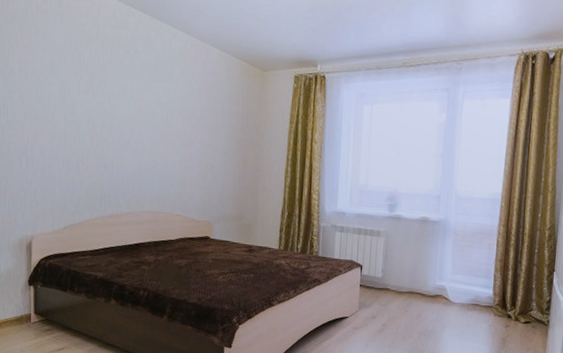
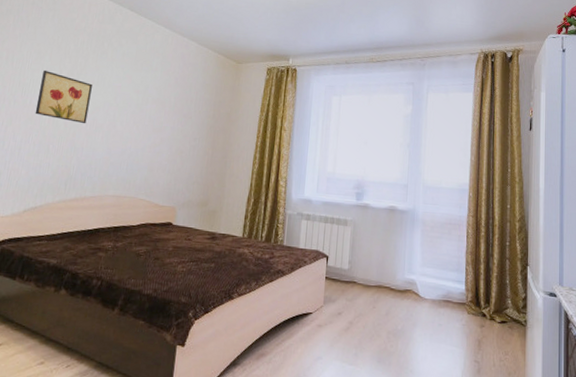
wall art: none [59,82,113,140] -> present [35,70,92,124]

